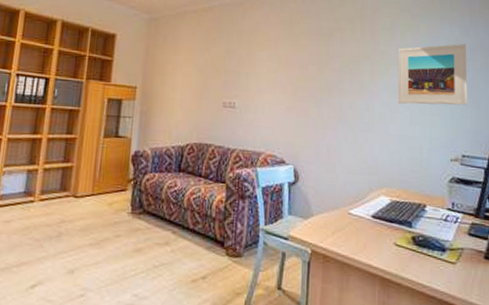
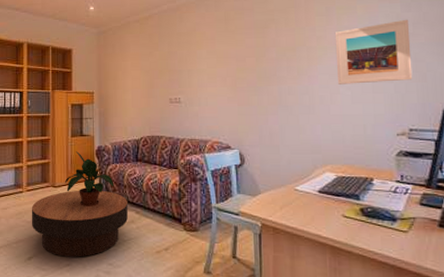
coffee table: none [40,202,164,286] -> present [31,190,128,257]
potted plant: none [89,155,150,223] -> present [64,151,114,207]

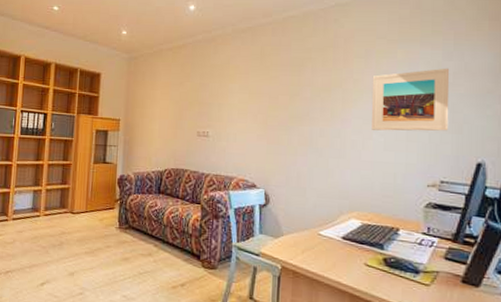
coffee table: present [31,190,128,257] -> none [46,218,146,287]
potted plant: present [64,151,114,207] -> none [83,179,134,236]

